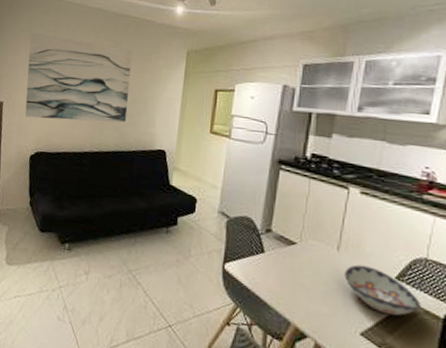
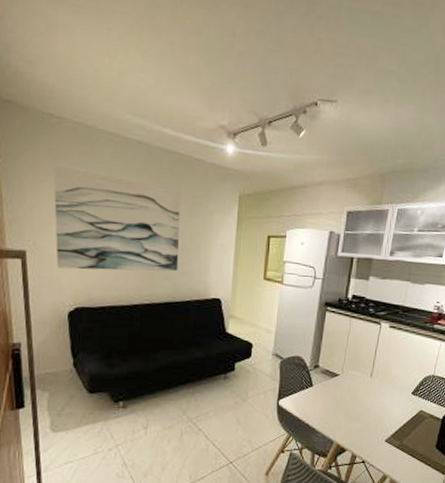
decorative bowl: present [344,264,421,316] -> none [375,386,428,423]

